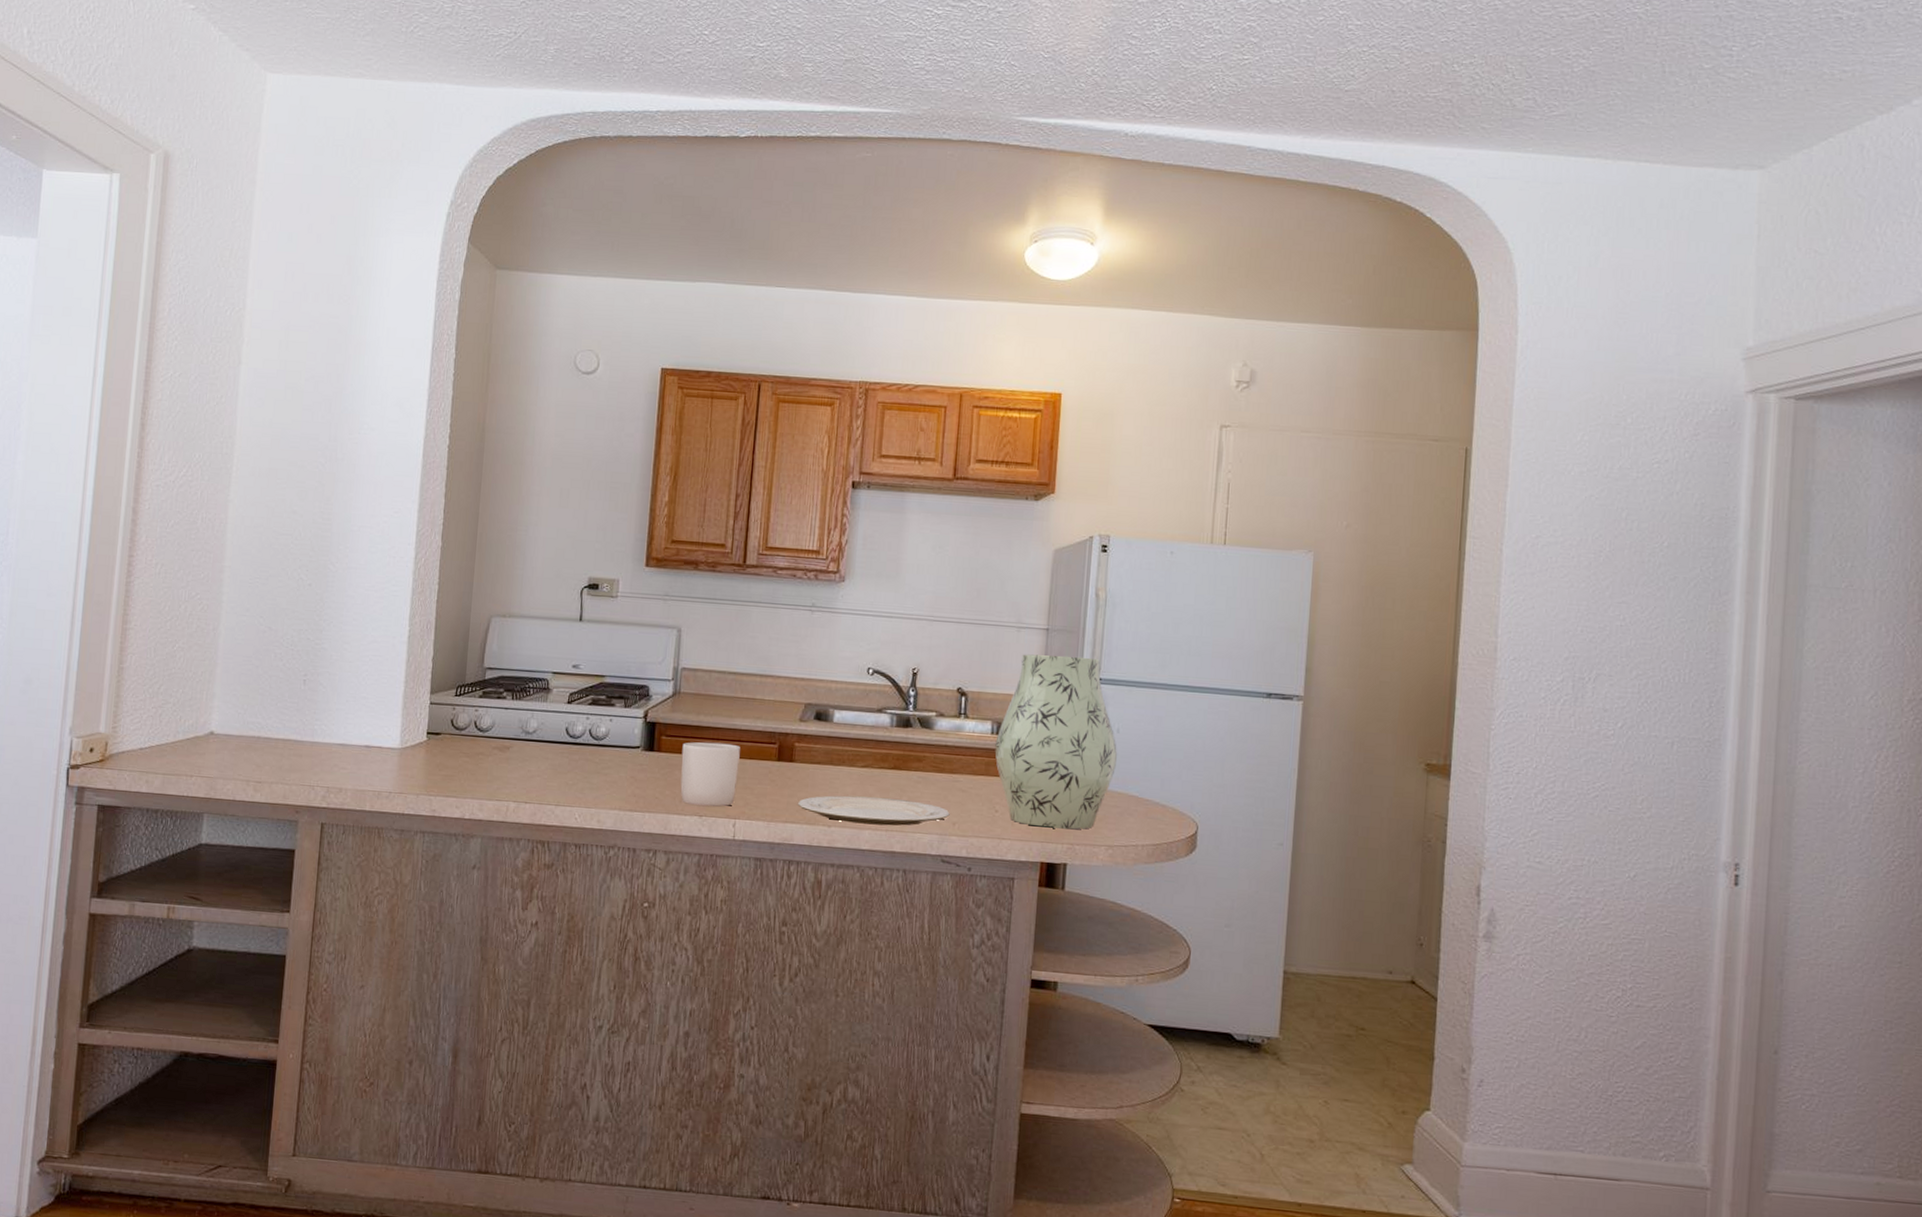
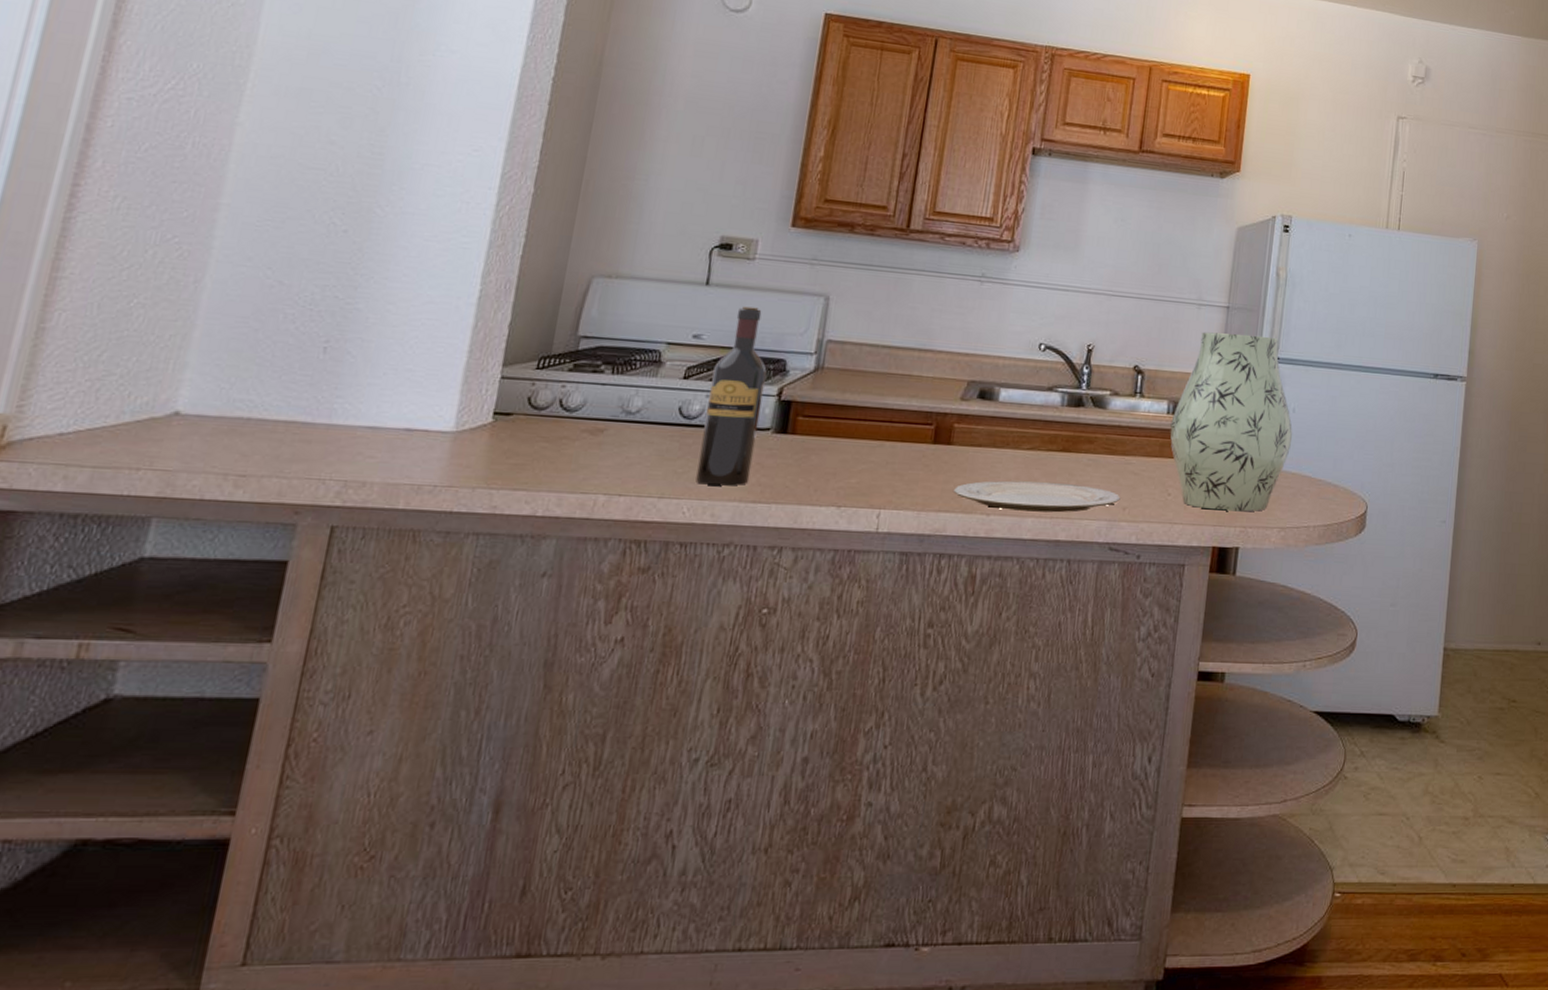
wine bottle: none [583,639,634,796] -> present [695,306,767,486]
mug: present [680,742,740,808] -> none [816,423,891,497]

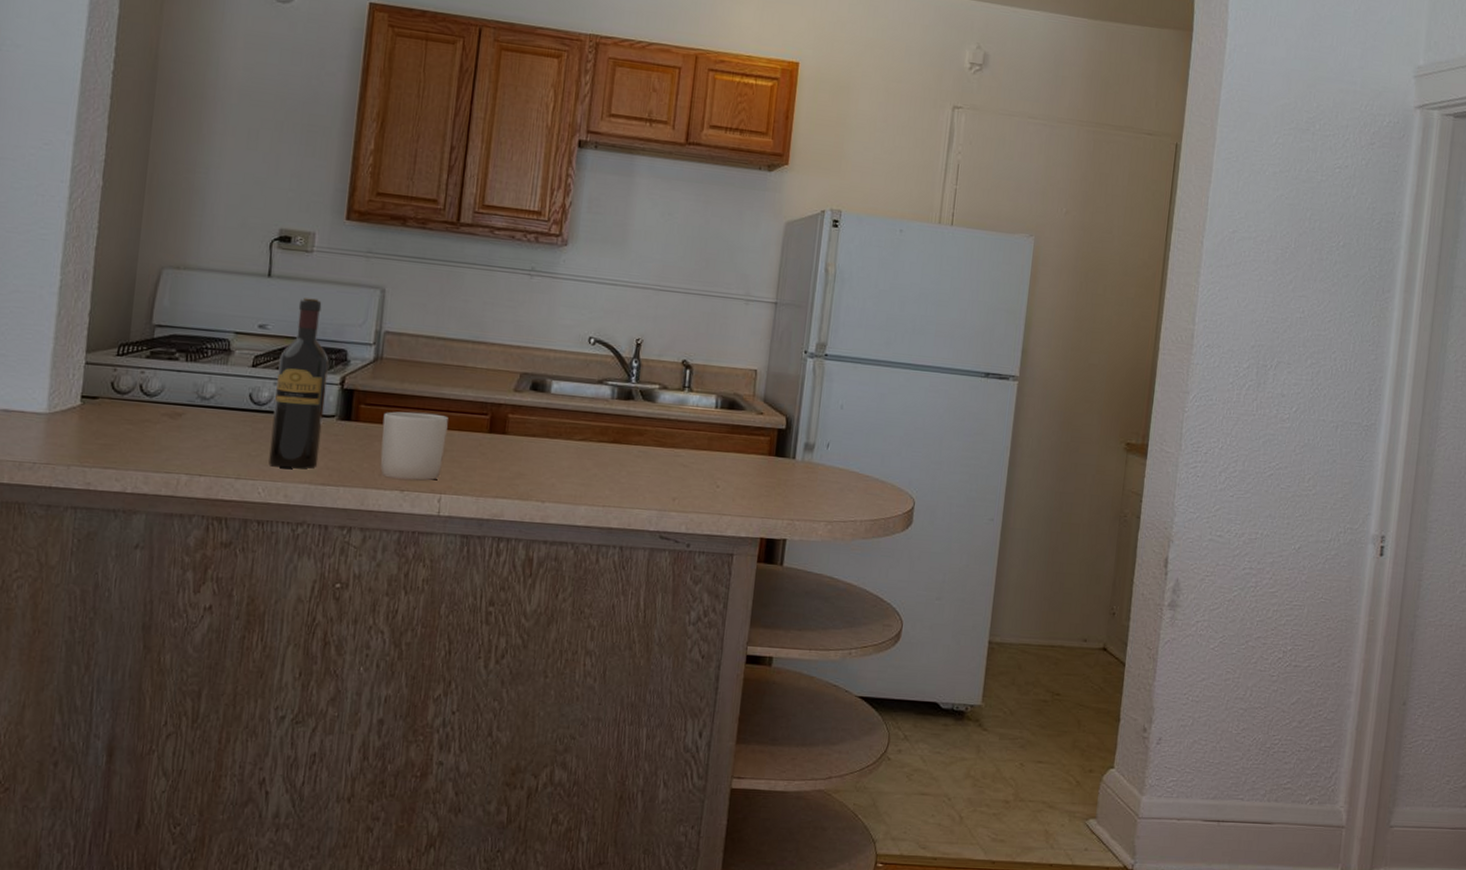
mug: none [816,423,891,497] -> present [379,411,448,482]
plate: present [952,480,1121,513] -> none [509,469,670,502]
vase: present [1169,332,1293,512] -> none [718,327,841,505]

